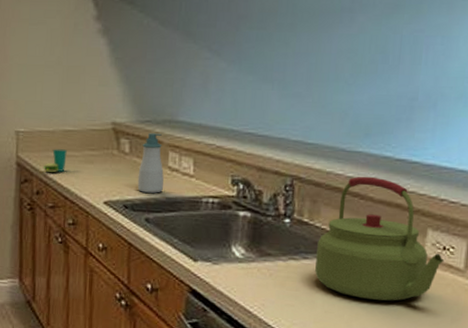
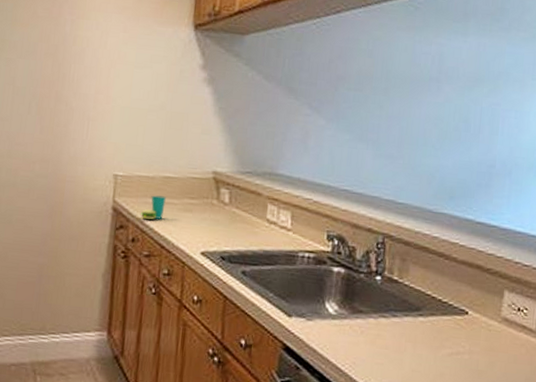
soap bottle: present [137,133,164,193] -> none [235,184,262,246]
kettle: present [315,176,445,301] -> none [403,237,519,361]

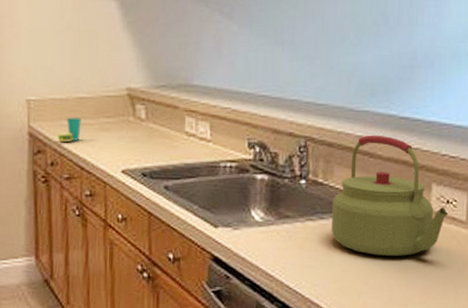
kettle: none [403,237,519,361] -> present [332,135,449,257]

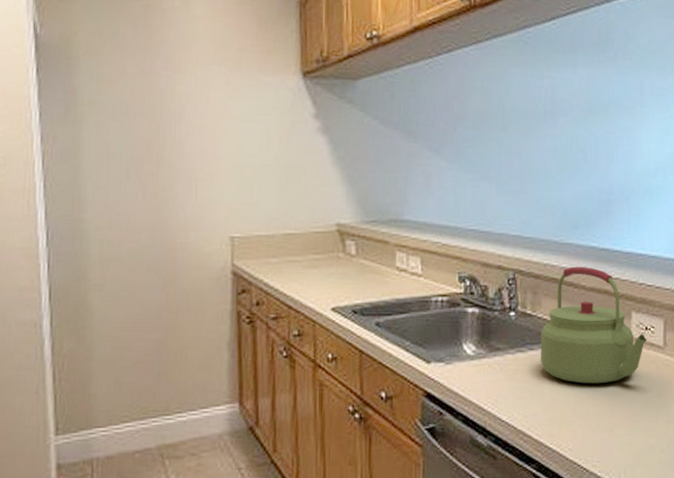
cup: present [58,117,81,142] -> none [264,254,289,280]

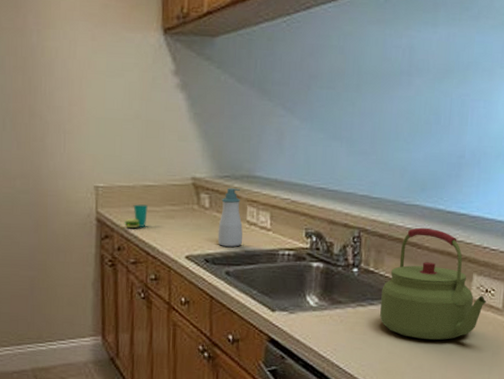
cup: none [264,254,289,280] -> present [125,204,148,228]
soap bottle: none [366,233,393,295] -> present [217,188,243,247]

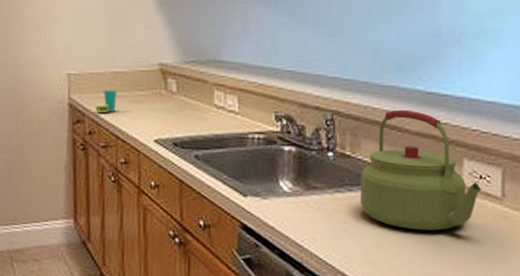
soap bottle: present [217,188,243,247] -> none [185,73,211,131]

